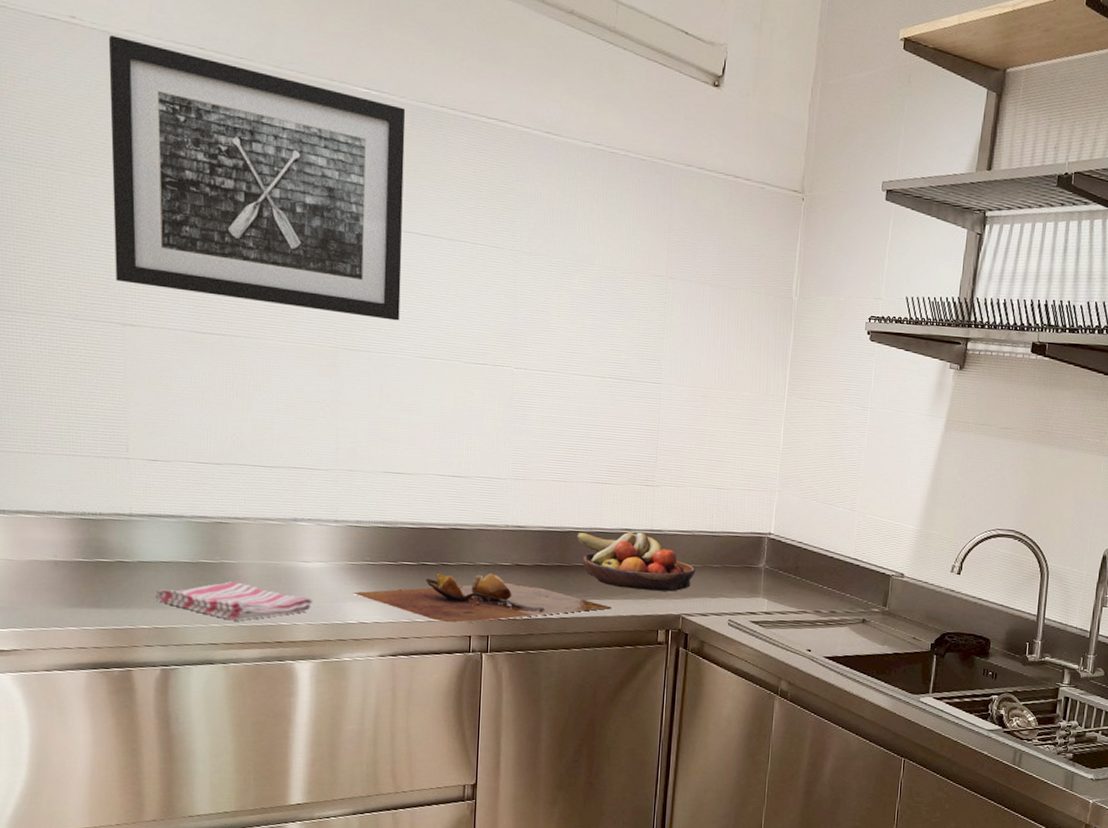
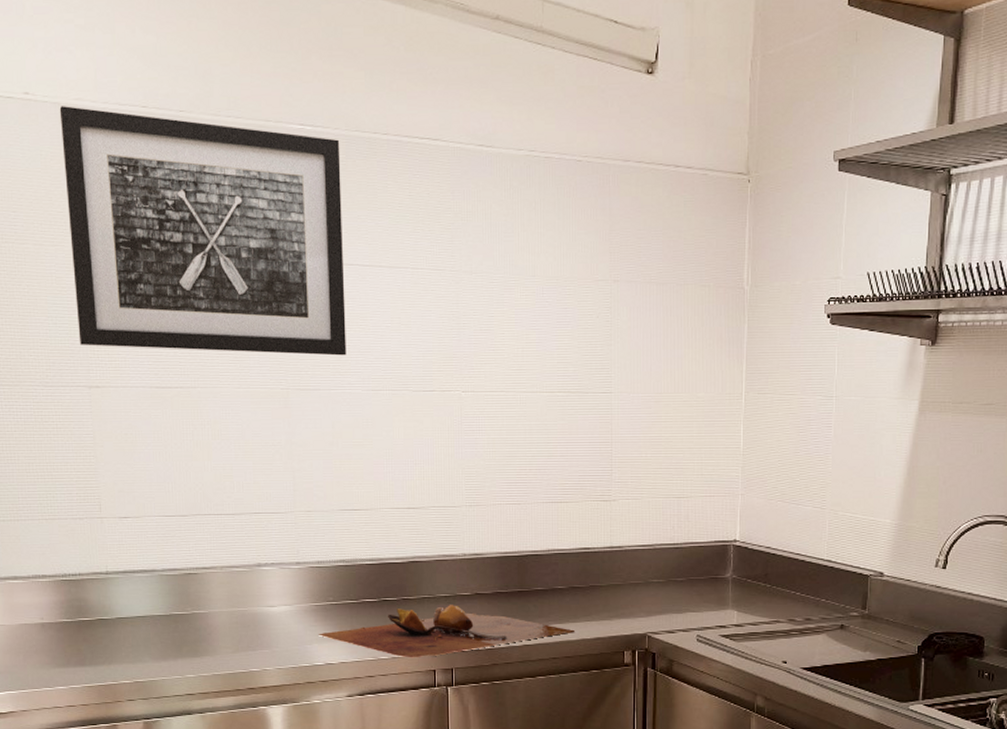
dish towel: present [154,581,313,621] -> none [133,631,281,670]
fruit bowl: present [576,531,696,592] -> none [534,550,659,610]

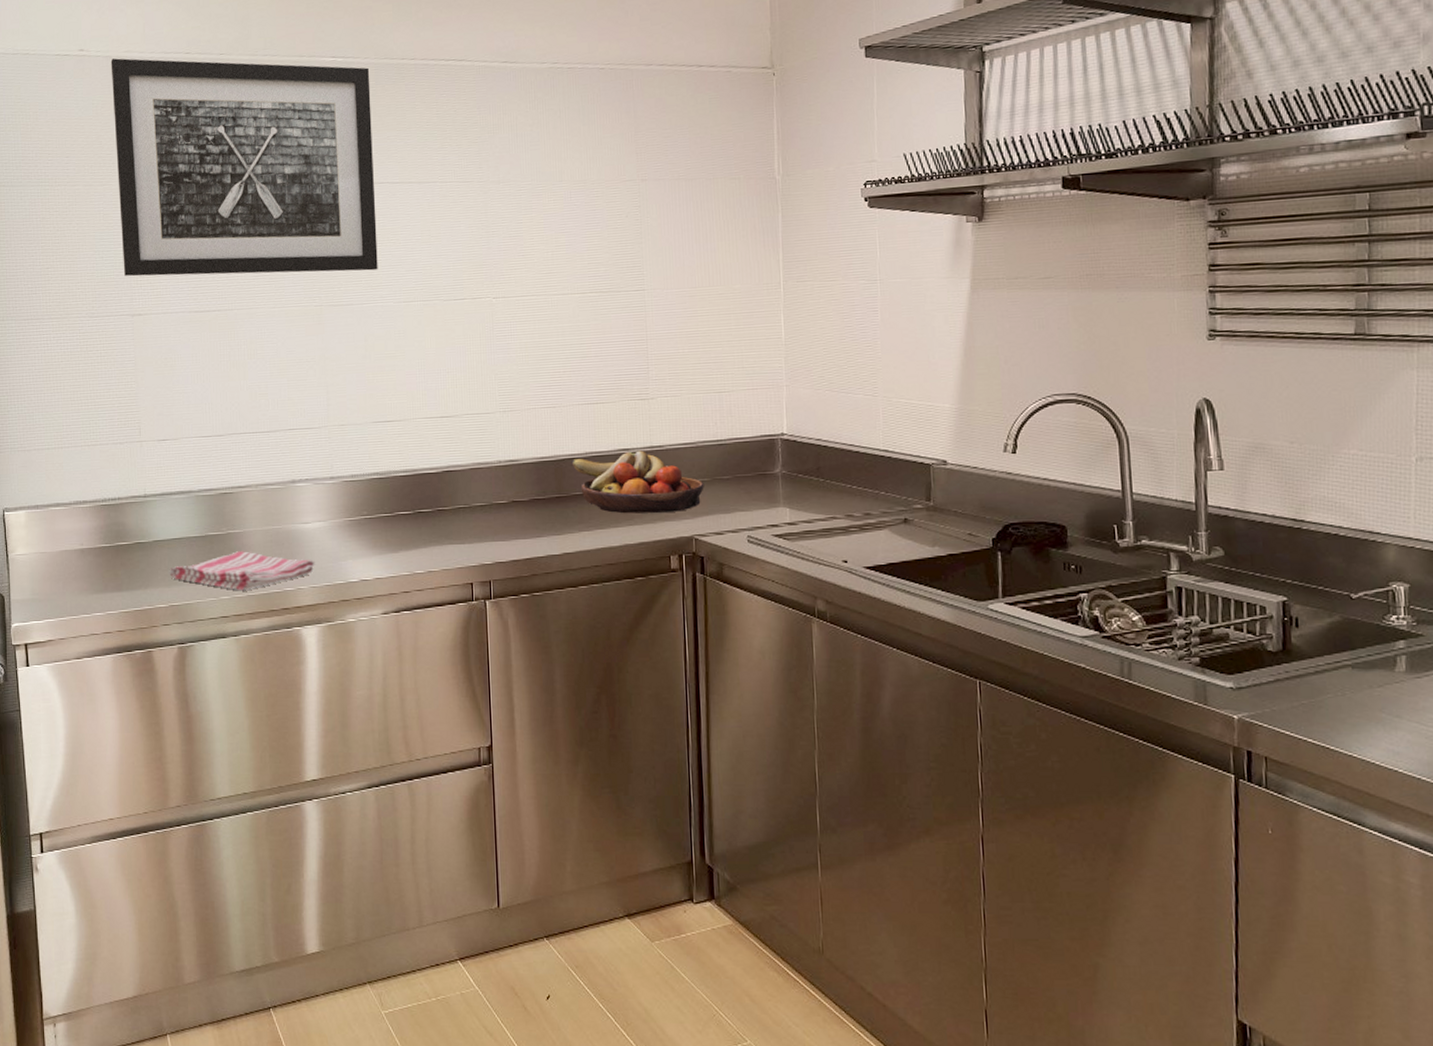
dish towel: none [133,631,281,670] -> present [169,551,315,591]
cutting board: present [319,605,574,658] -> none [353,514,617,572]
fruit bowl: none [534,550,659,610] -> present [571,450,704,514]

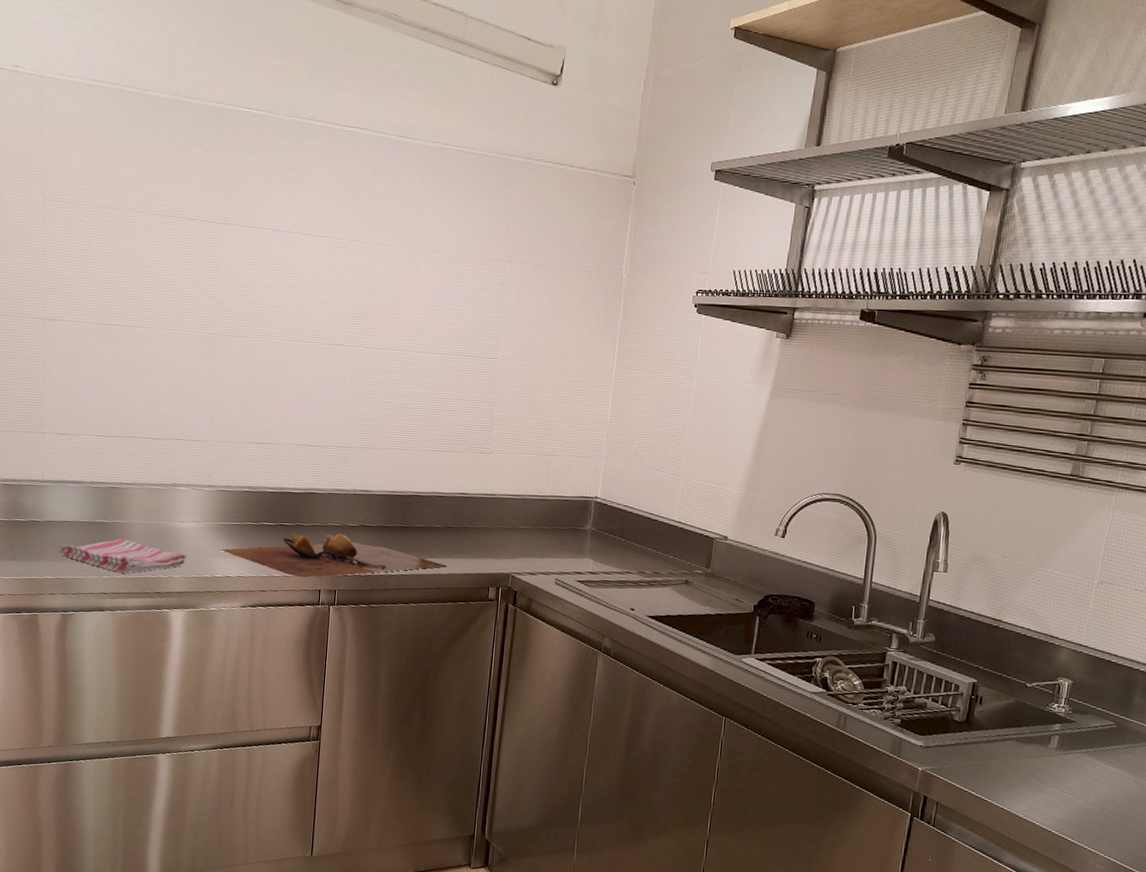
wall art: present [110,58,378,277] -> none [39,79,280,309]
cutting board: none [353,514,617,572] -> present [221,533,447,578]
fruit bowl: present [571,450,704,514] -> none [416,495,526,552]

